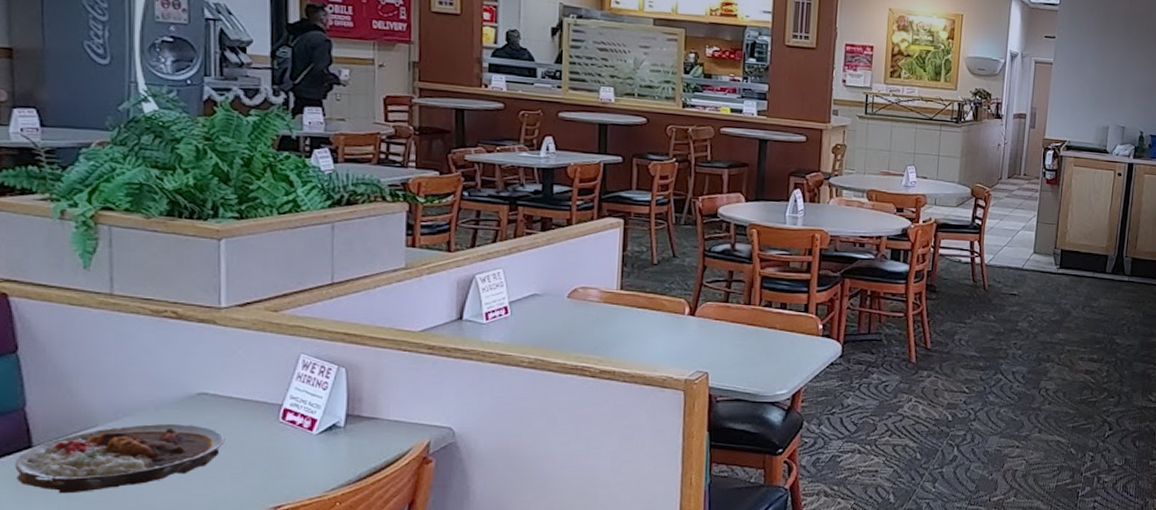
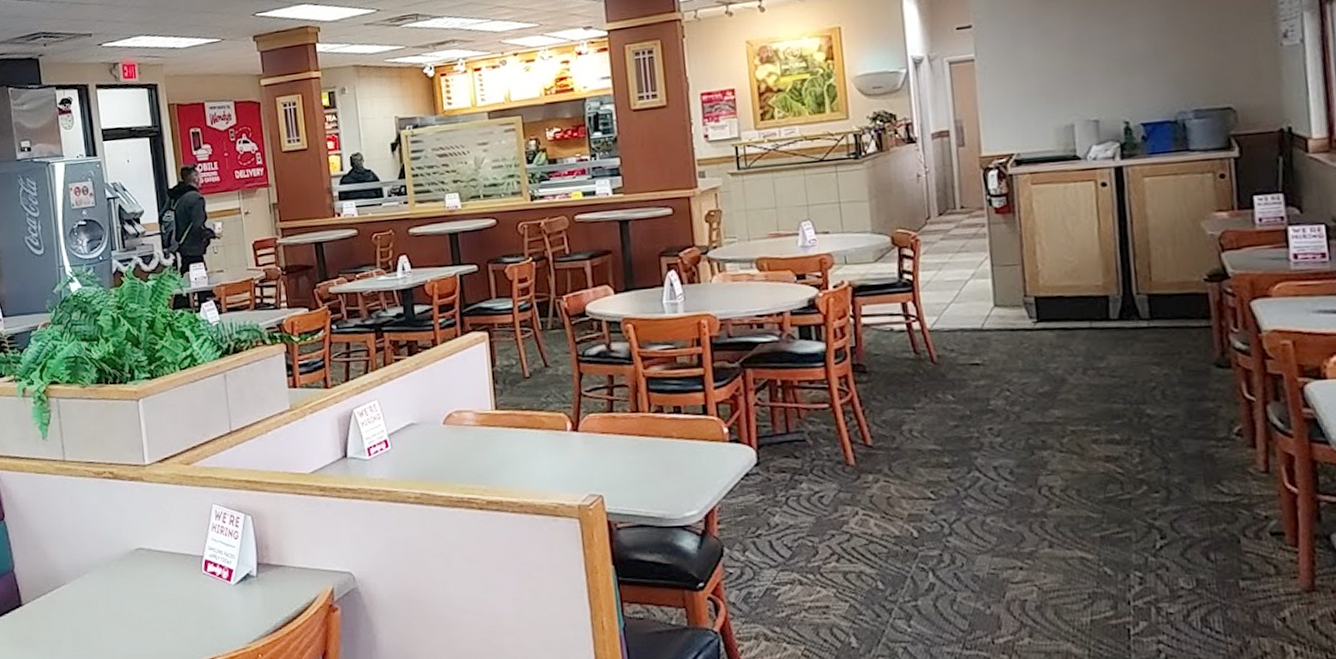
plate: present [15,423,225,494] -> none [11,578,162,649]

